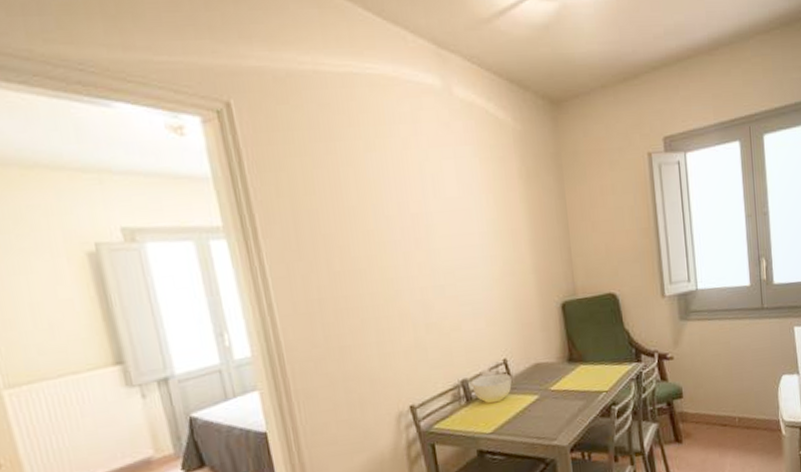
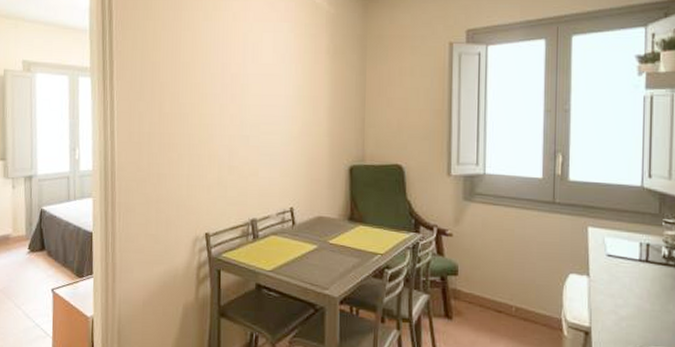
bowl: present [471,373,512,404] -> none [259,218,295,245]

